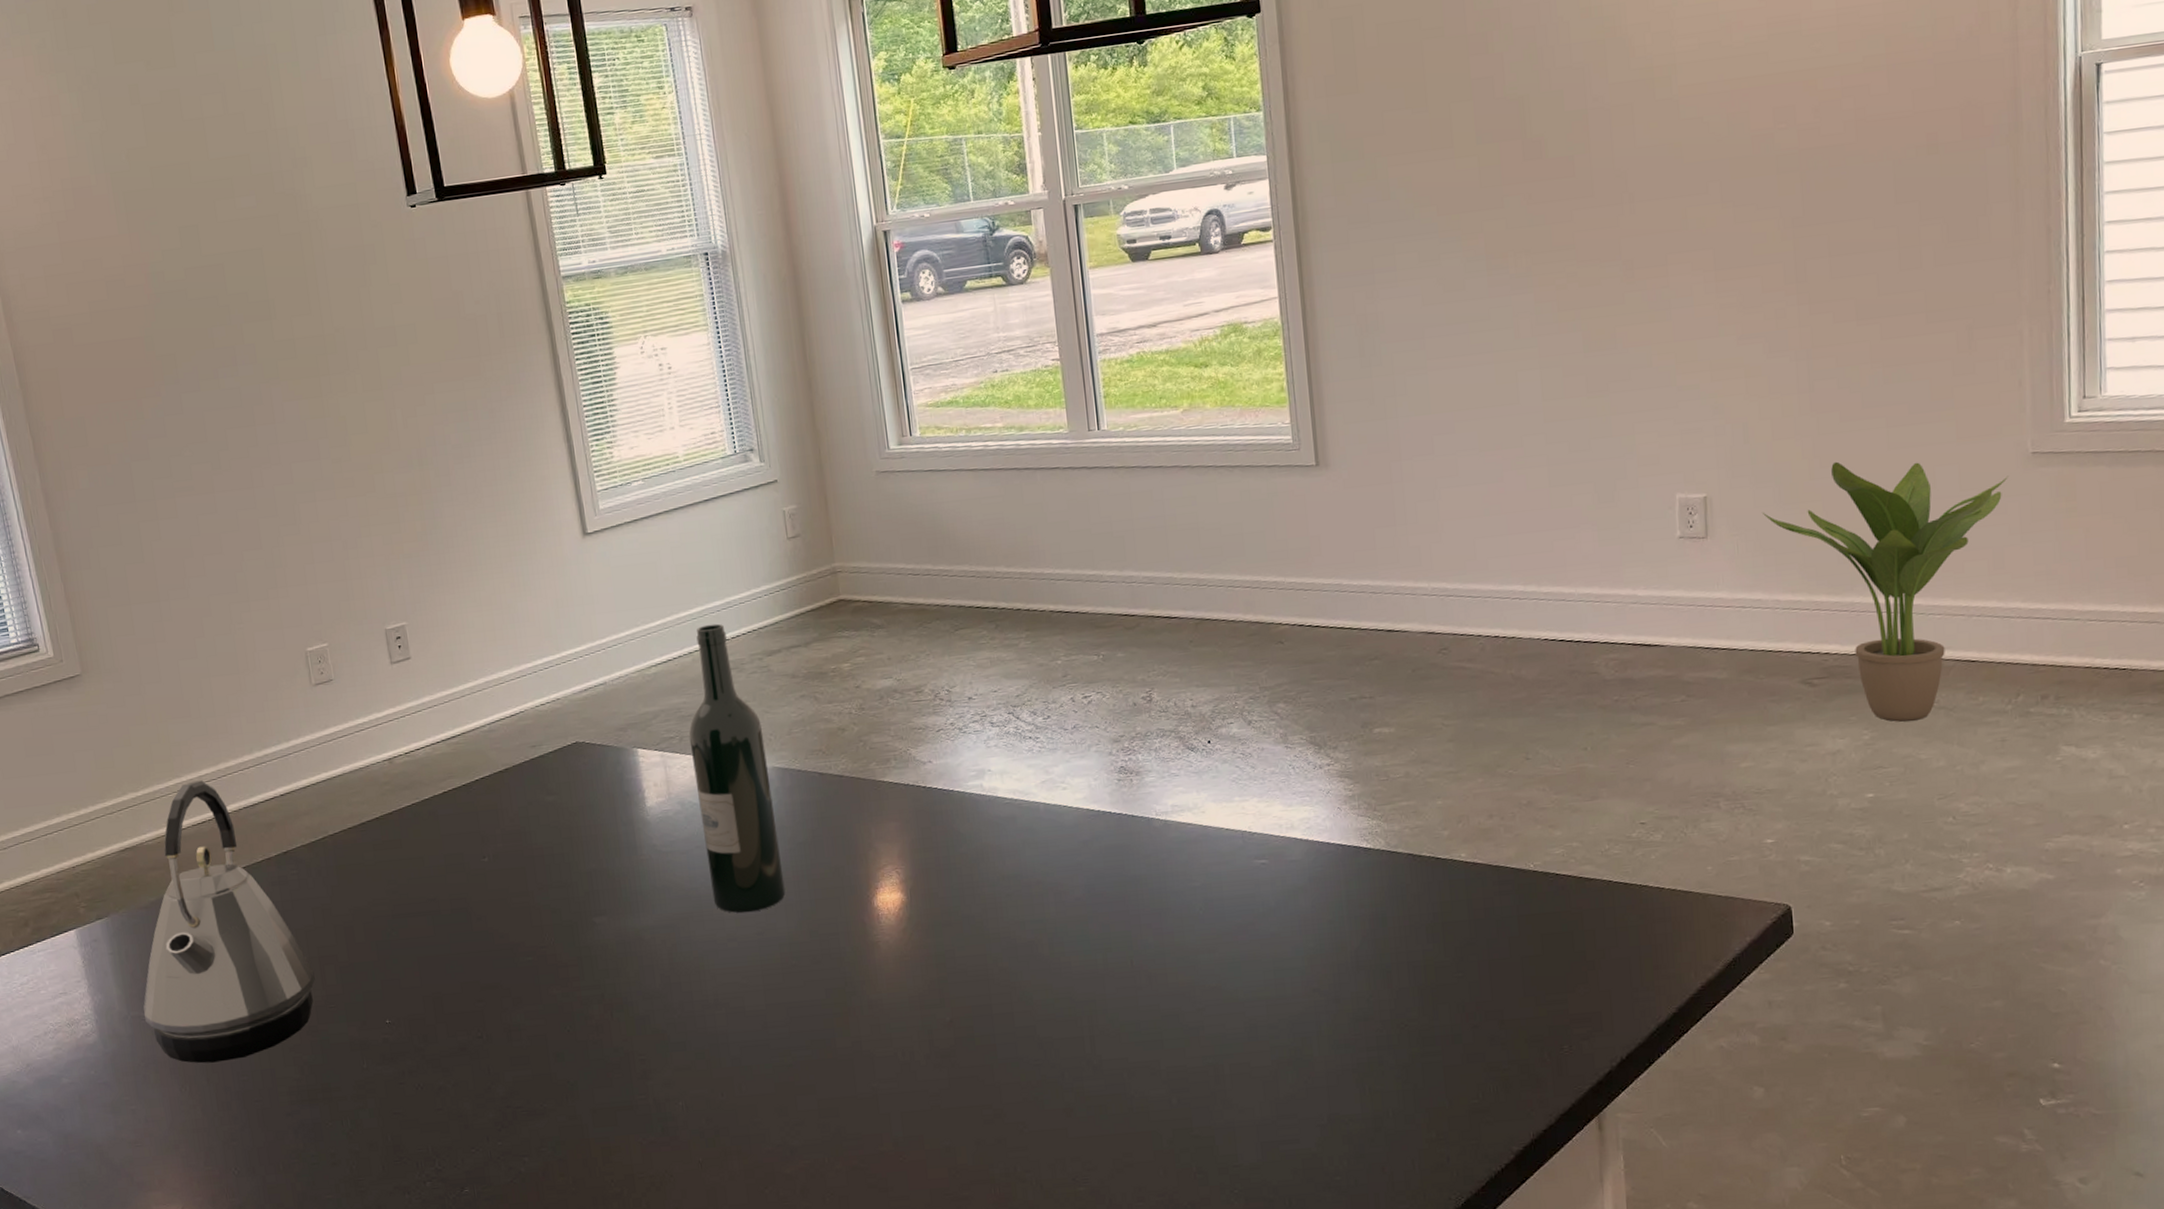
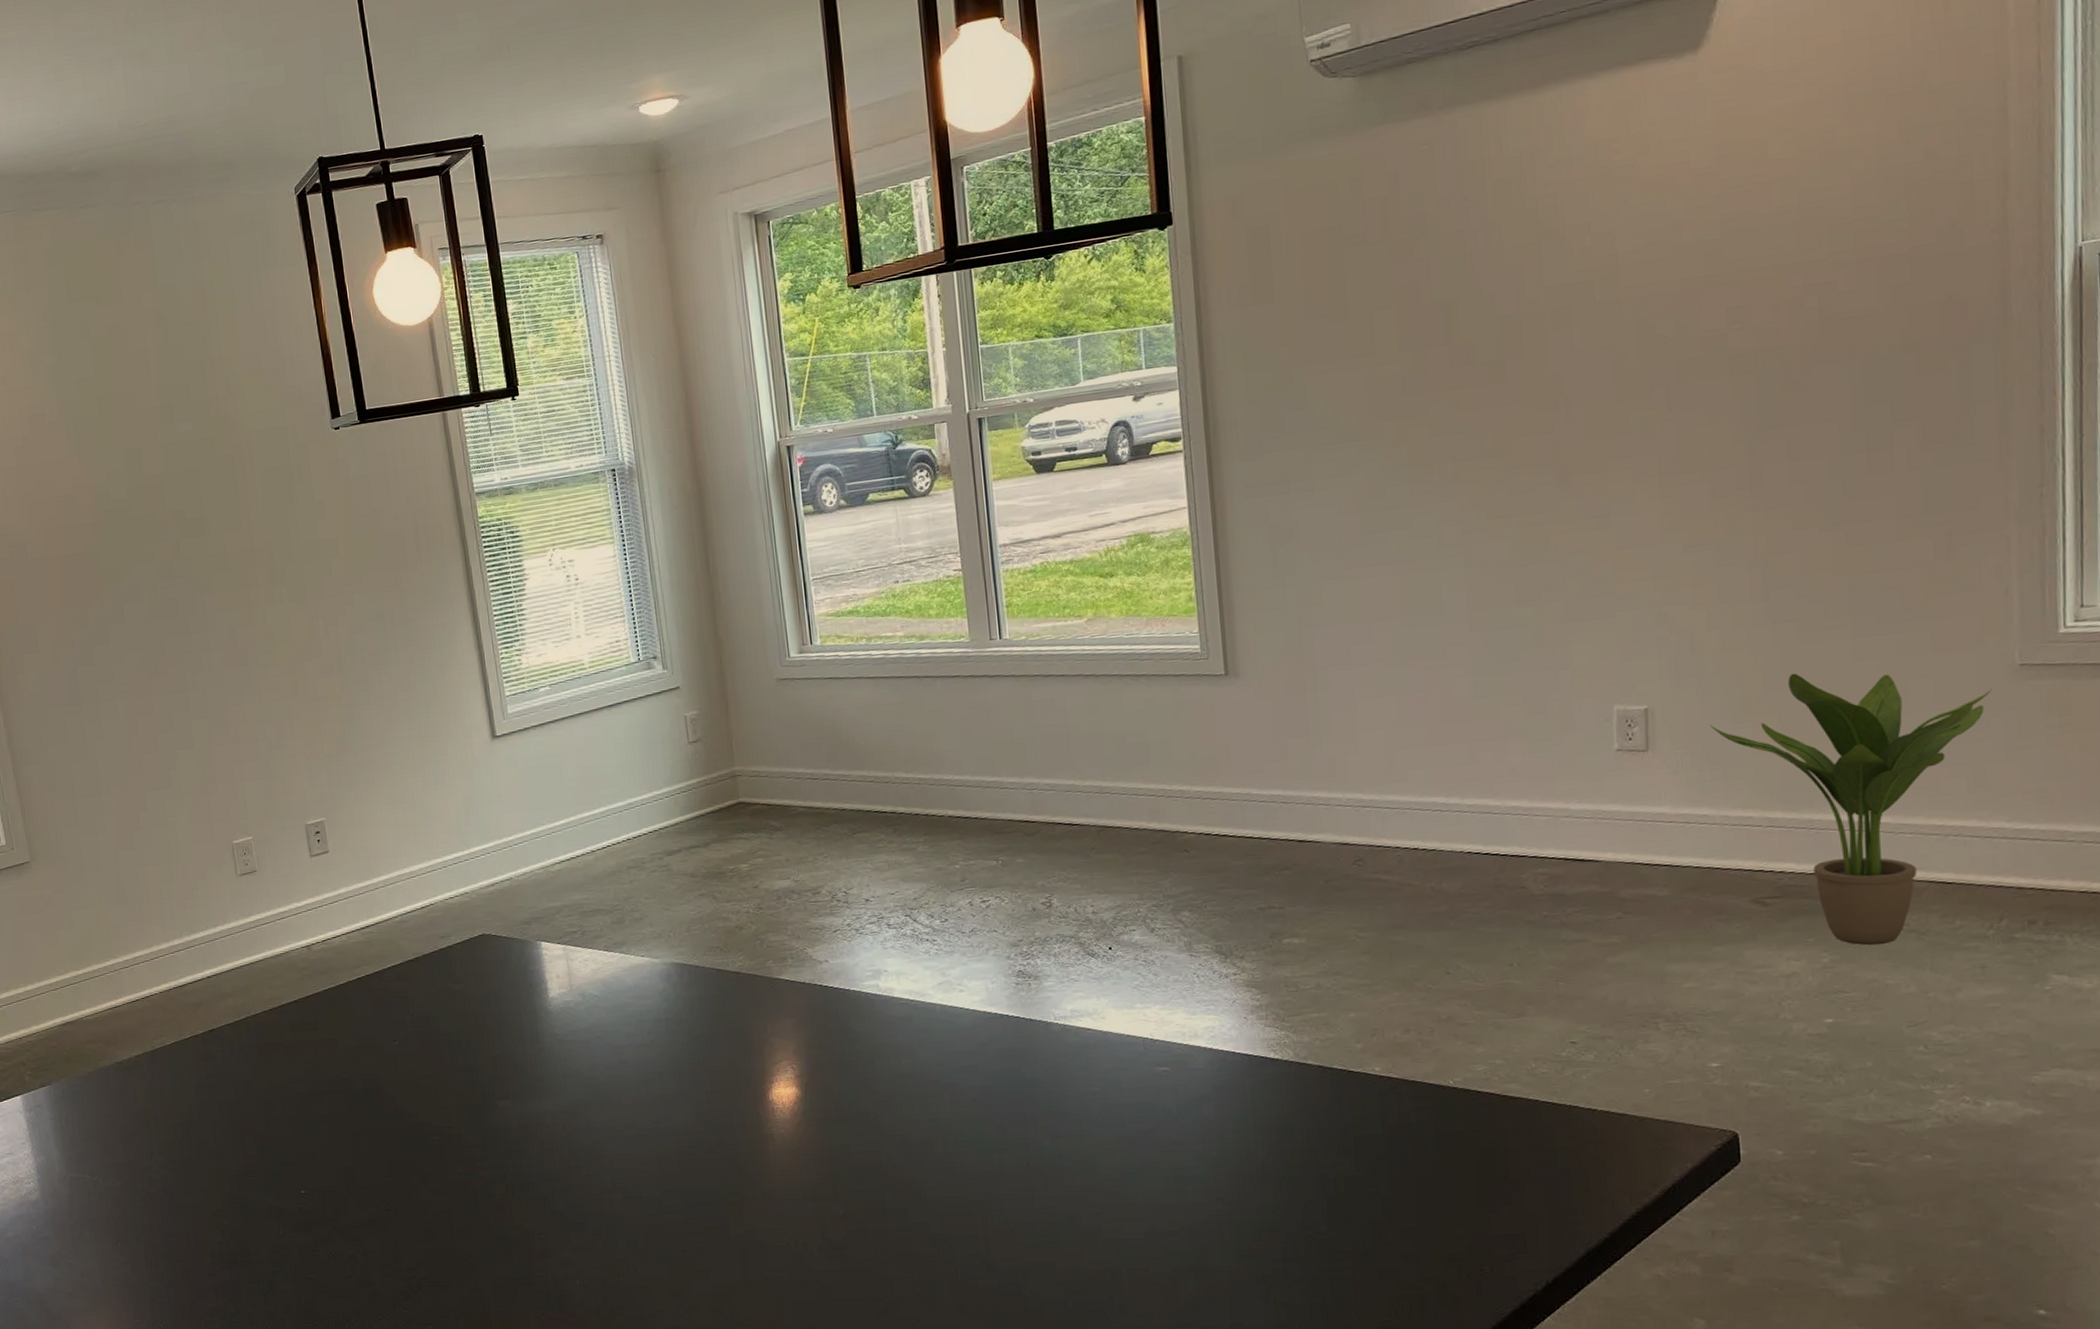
kettle: present [143,780,315,1064] -> none [80,961,237,1224]
wine bottle: present [688,623,786,913] -> none [590,823,682,1102]

